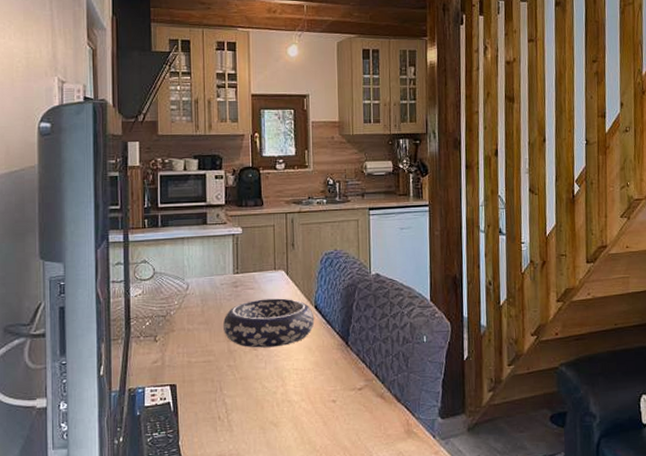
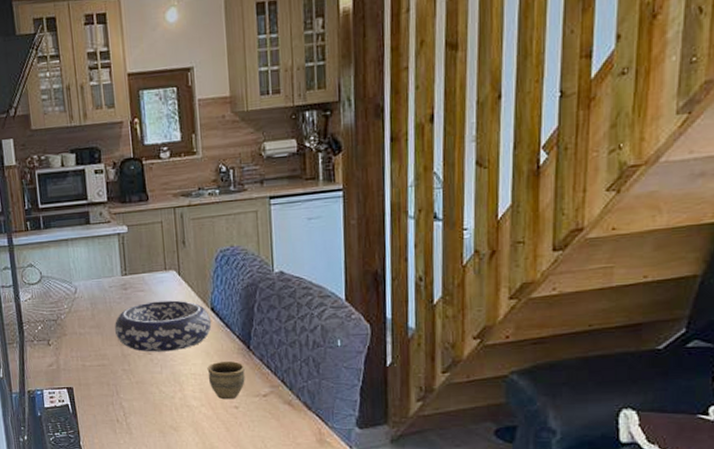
cup: none [309,356,344,394] -> present [207,360,246,400]

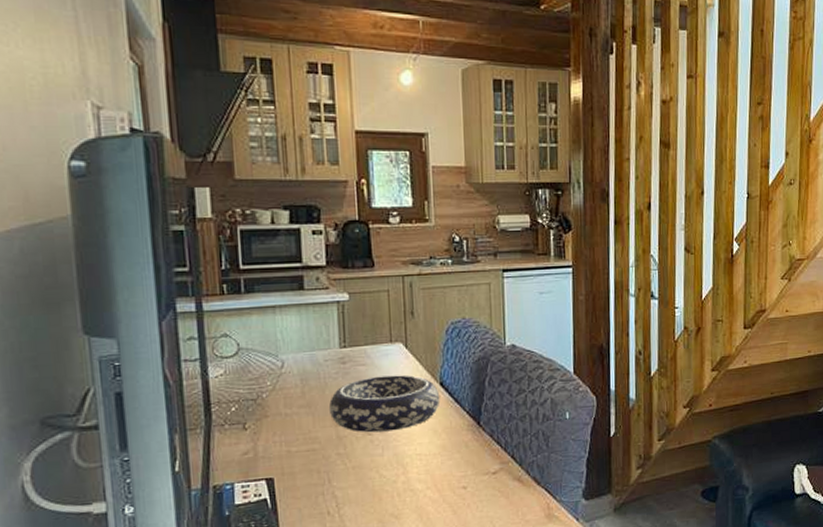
cup: present [207,360,246,400] -> none [434,438,475,480]

